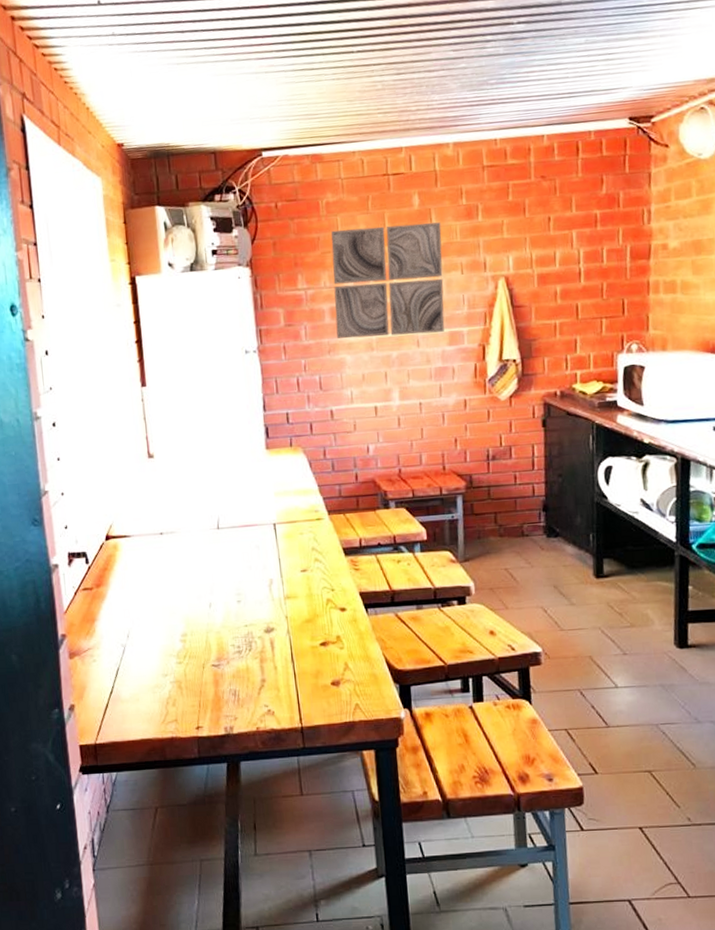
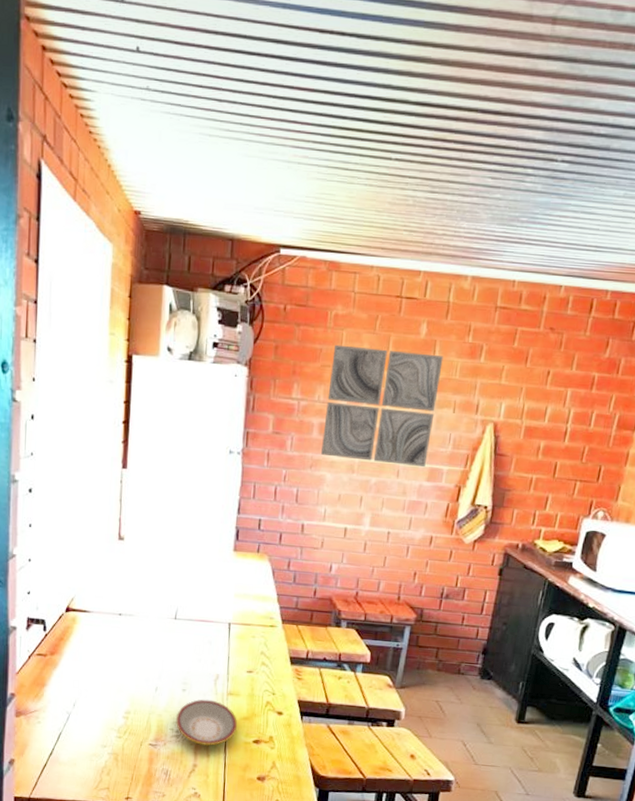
plate: none [234,607,302,657] -> present [175,699,238,746]

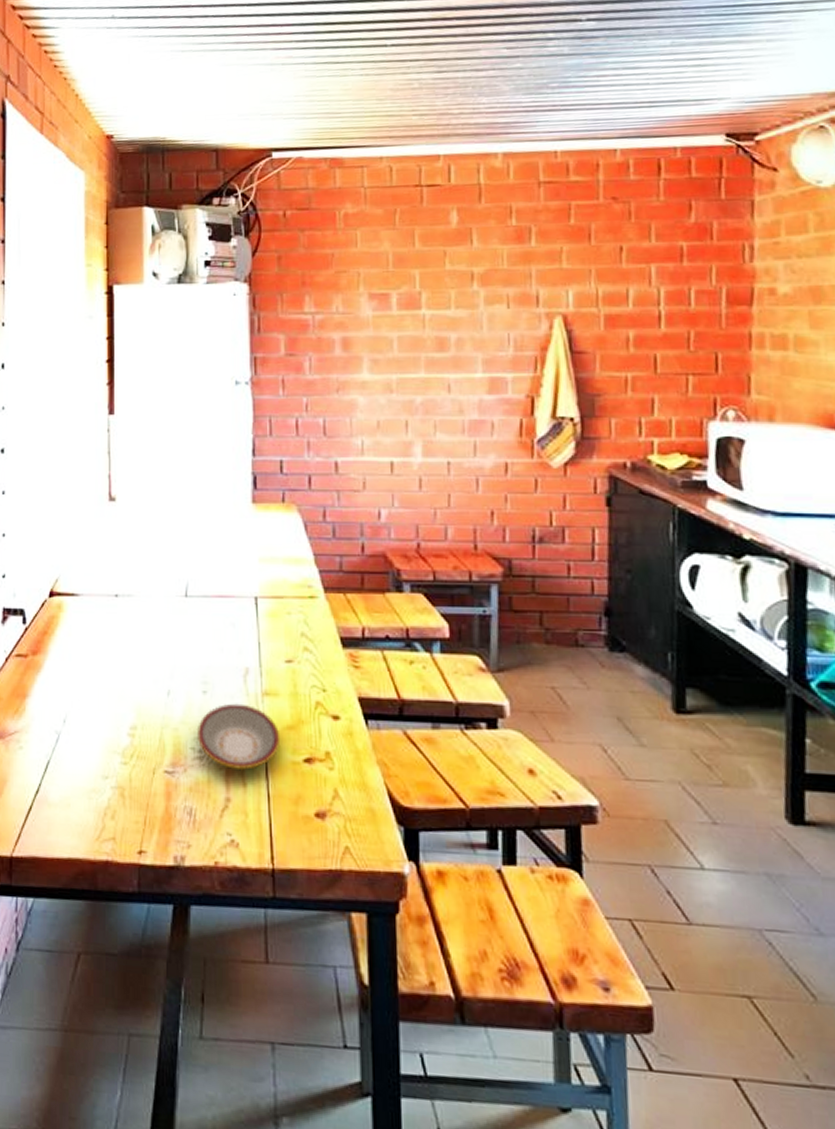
wall art: present [321,344,443,468] -> none [347,244,485,378]

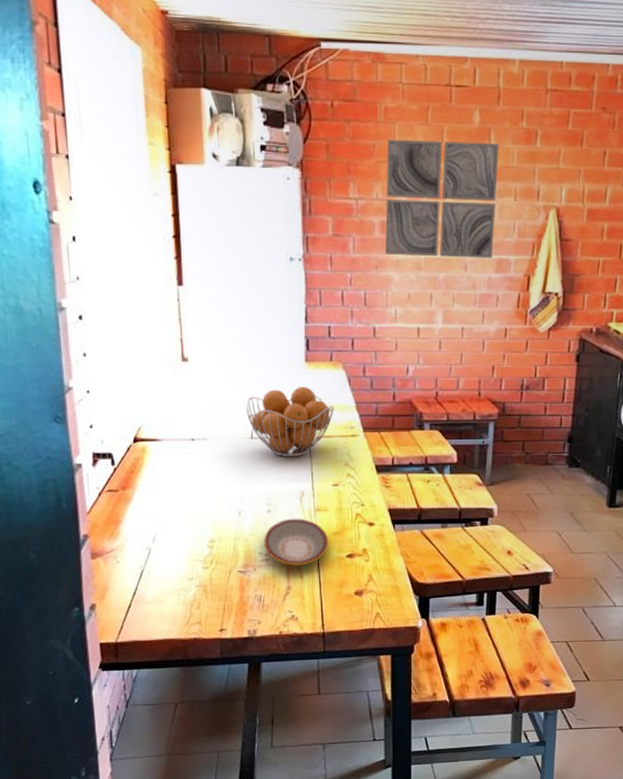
fruit basket: none [179,534,287,621] -> present [245,387,334,457]
wall art: none [347,244,485,378] -> present [385,139,499,259]

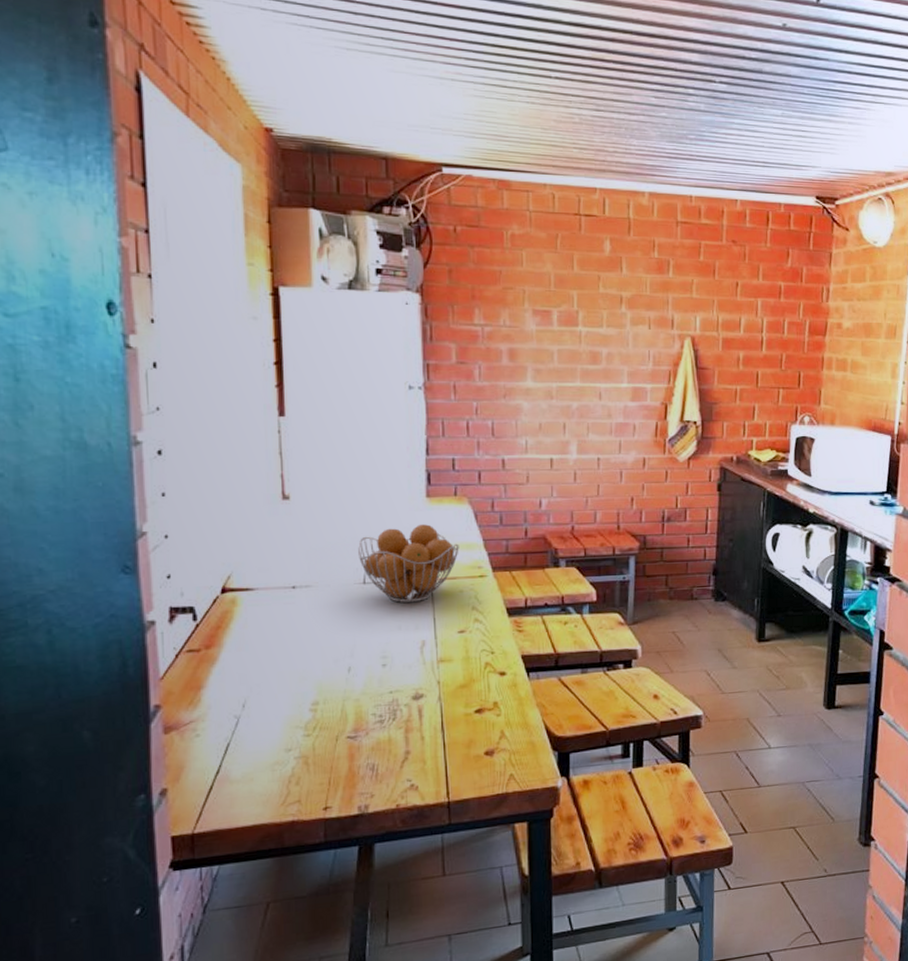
plate: present [263,518,329,566] -> none [377,671,455,727]
wall art: present [385,139,499,259] -> none [513,265,632,387]

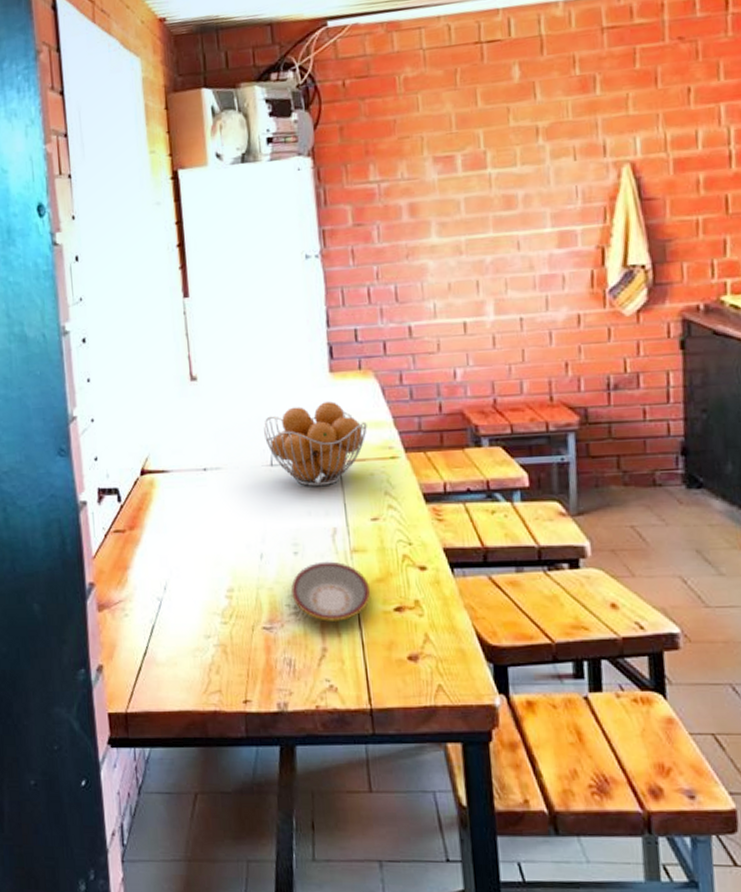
plate: none [377,671,455,727] -> present [290,561,372,621]

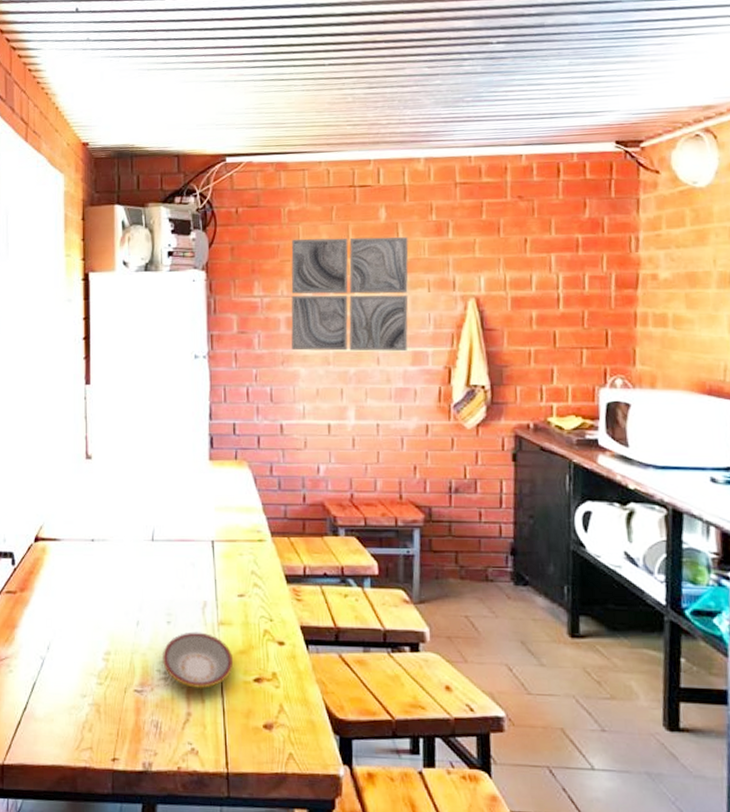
fruit basket: present [263,401,367,486] -> none [147,486,239,562]
wall art: none [410,98,553,241] -> present [291,237,409,352]

